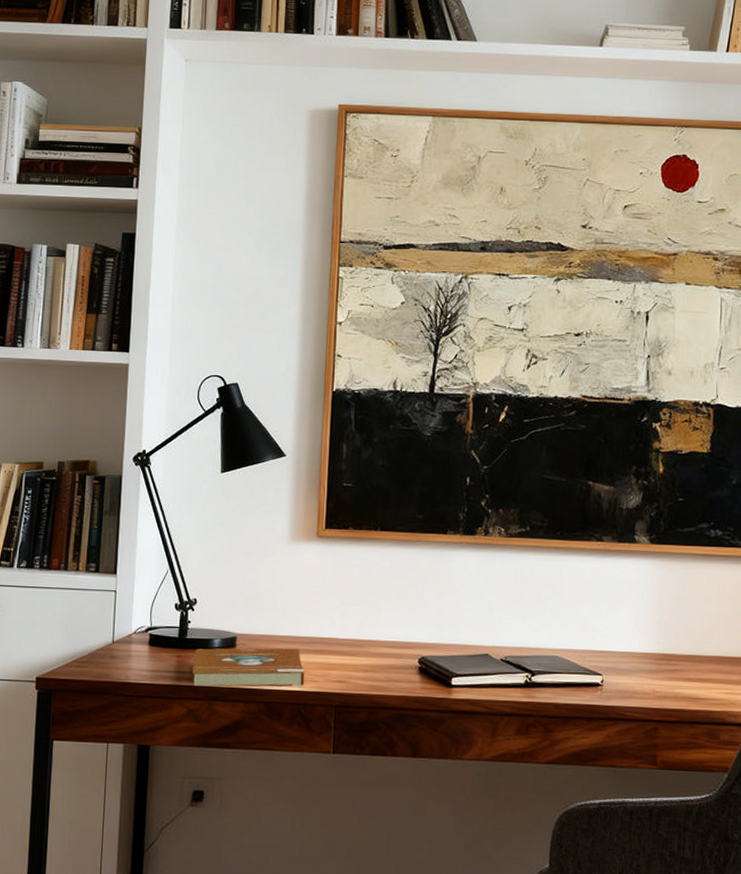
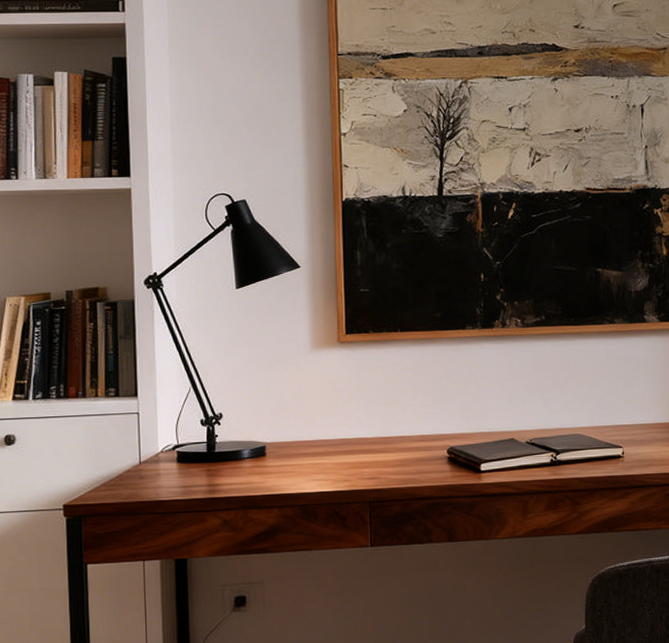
book: present [192,648,305,687] -> none [224,451,338,497]

